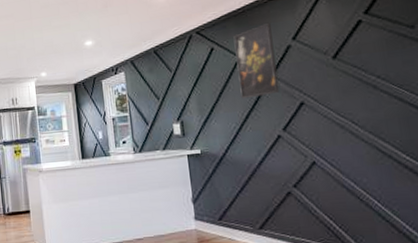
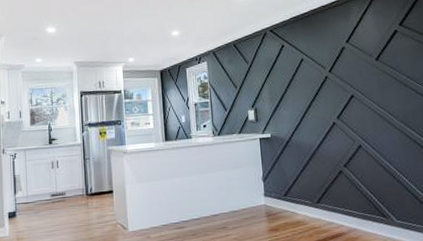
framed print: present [233,22,280,99] -> none [300,26,335,91]

